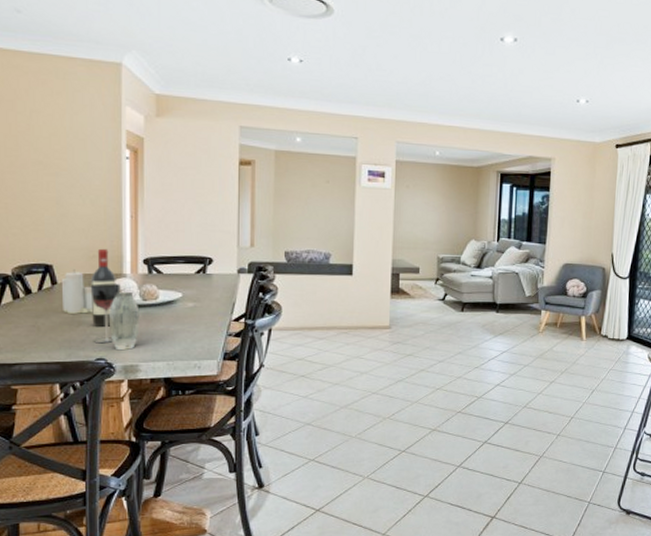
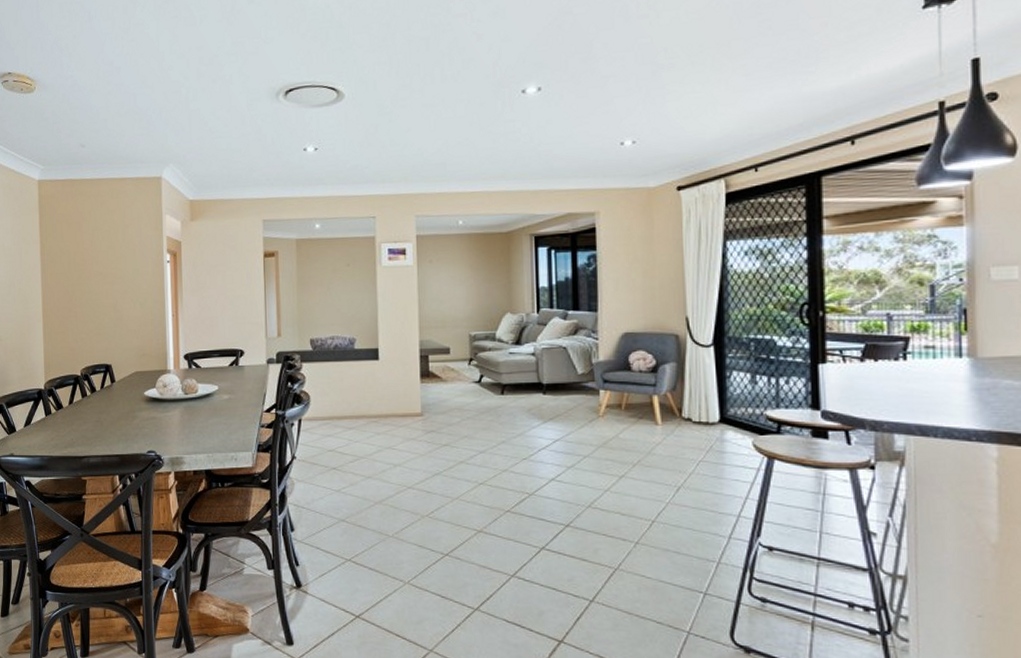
candle: present [61,269,94,314] -> none [118,367,145,409]
wineglass: present [90,283,121,344] -> none [141,380,166,437]
wine bottle: present [91,248,116,327] -> none [142,347,162,420]
vase: present [108,291,140,351] -> none [156,386,183,443]

